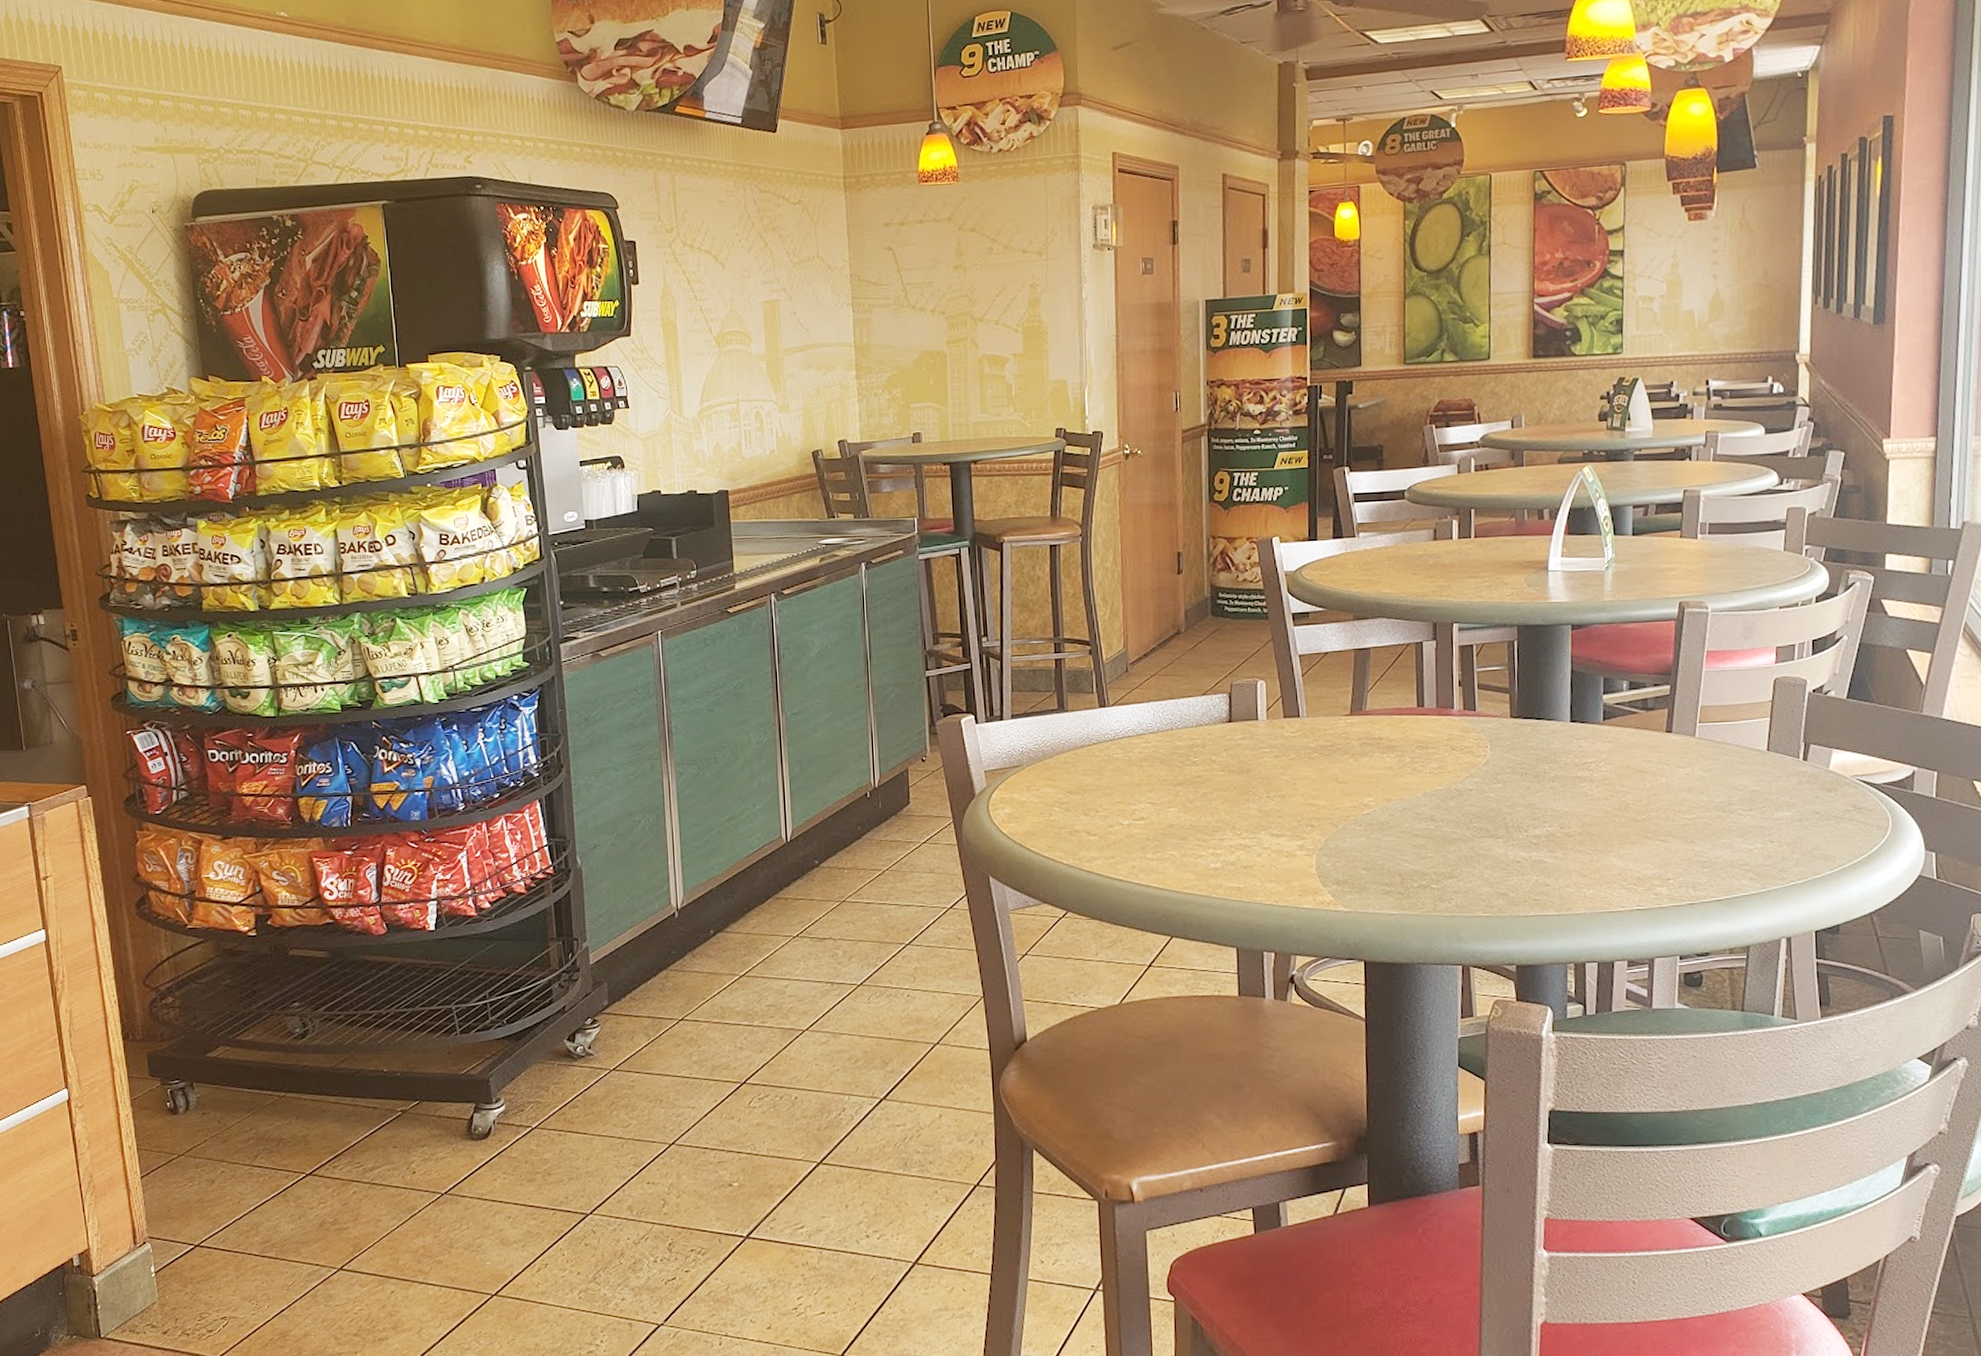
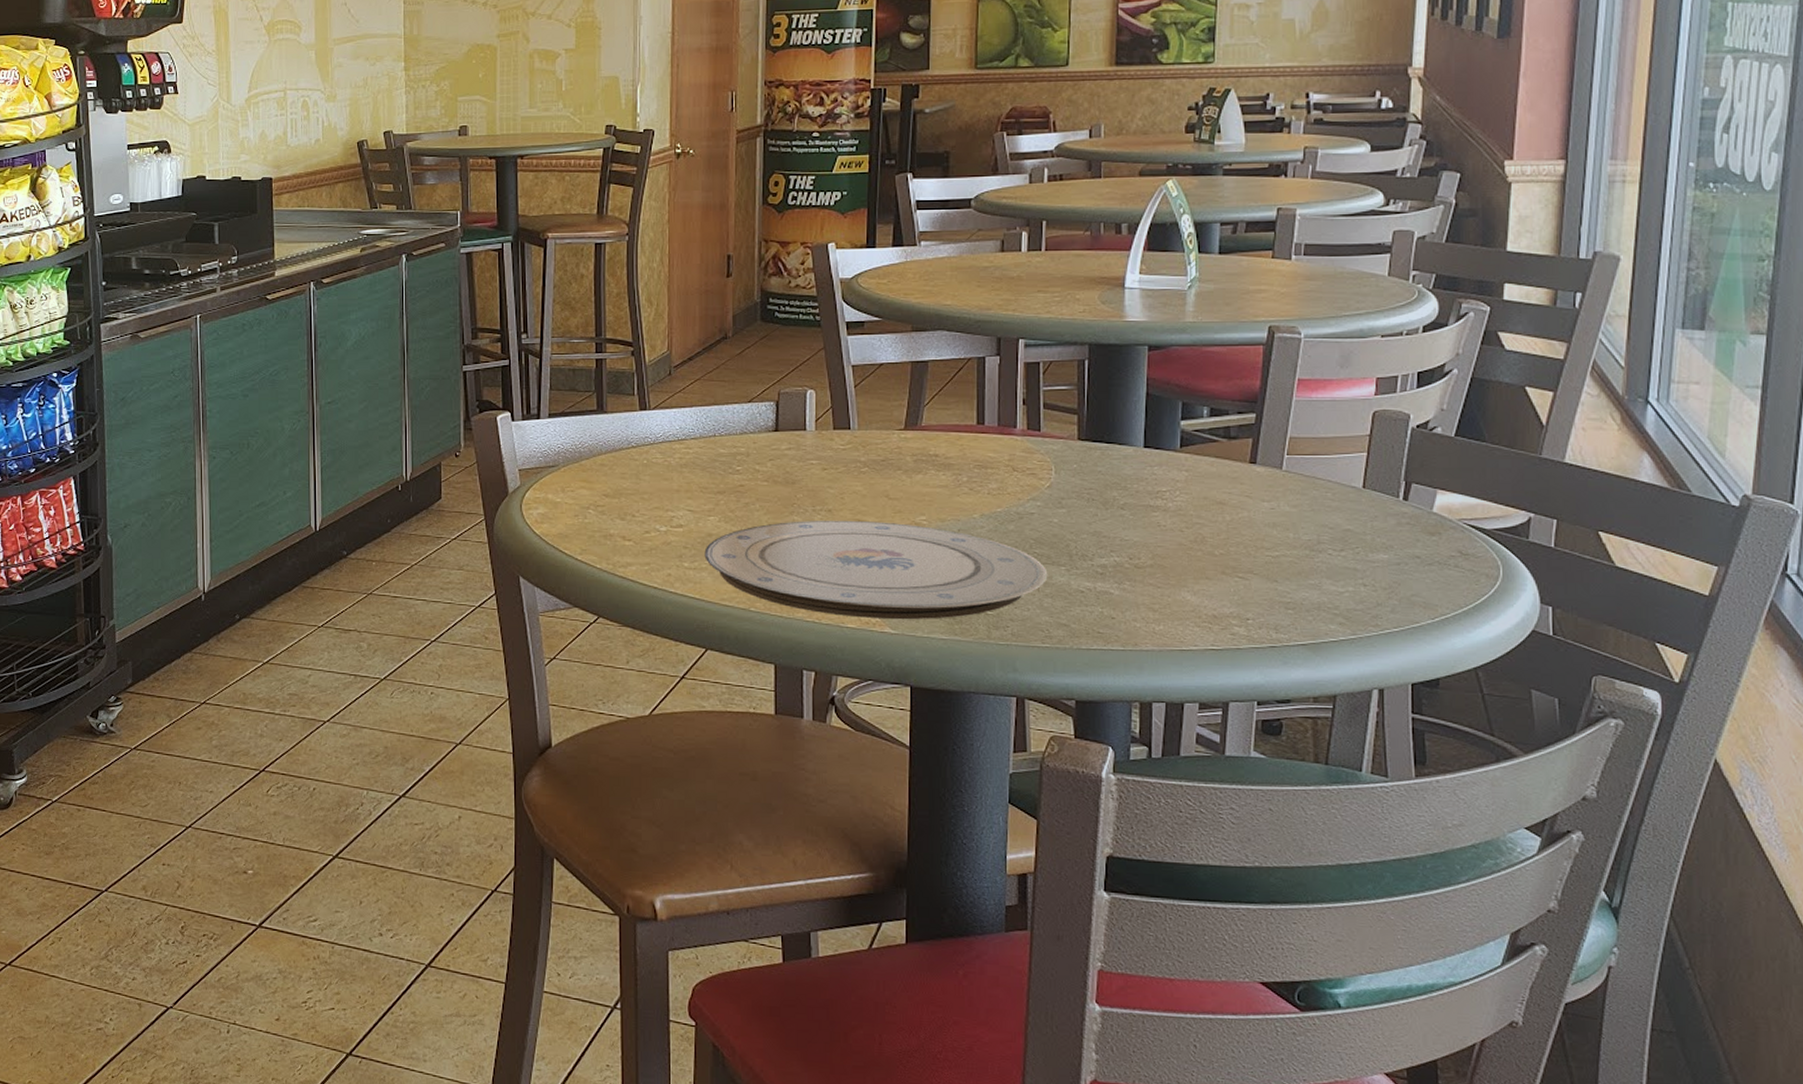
plate: none [1166,805,1487,898] -> present [704,520,1048,620]

